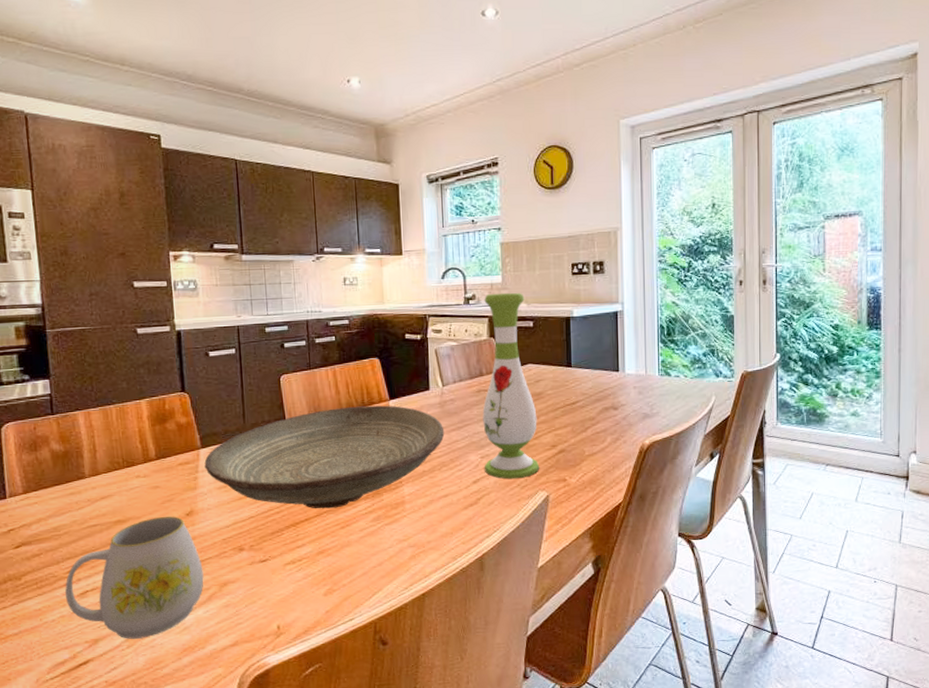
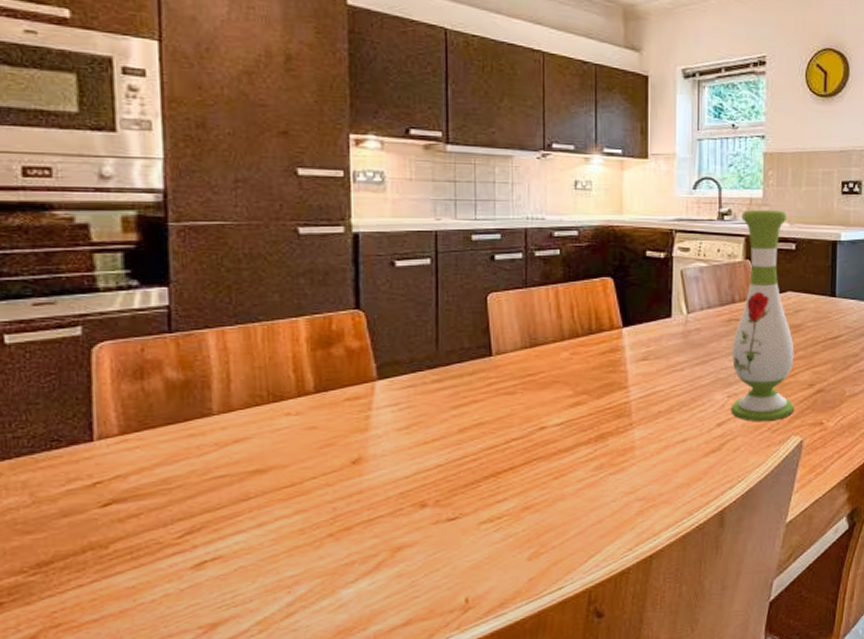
mug: present [65,516,204,639] -> none [173,464,371,622]
decorative bowl: present [204,405,445,509] -> none [380,333,687,456]

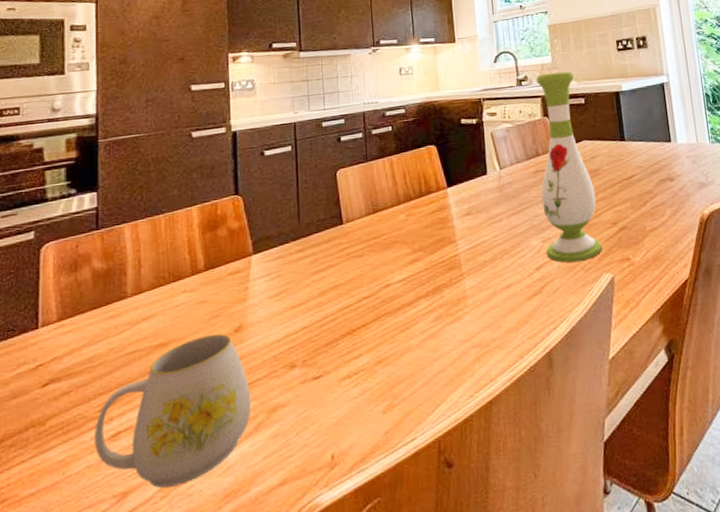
mug: none [173,464,371,622] -> present [95,334,251,488]

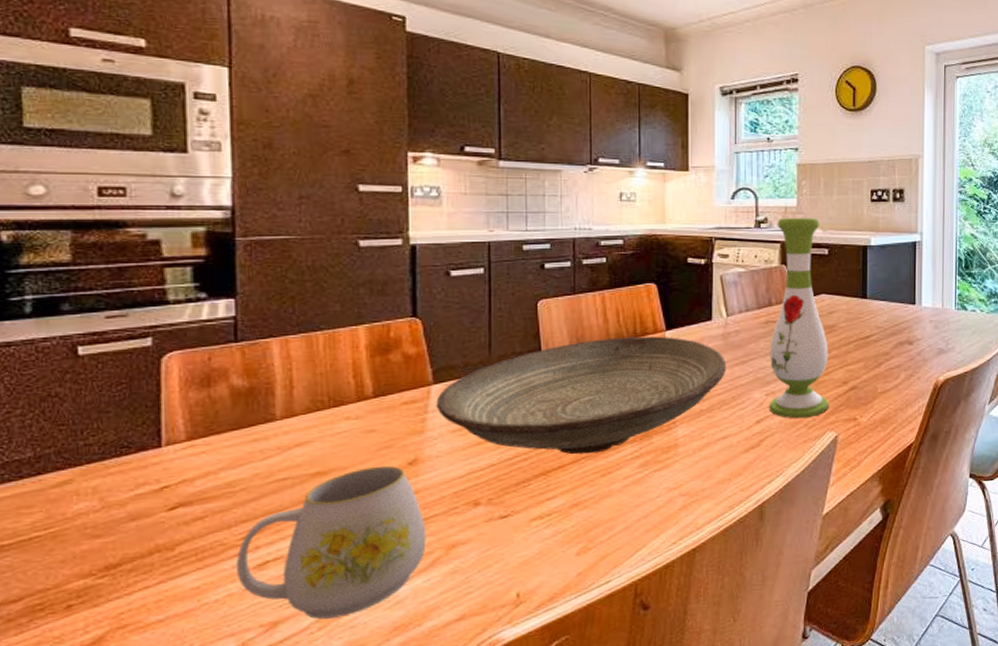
decorative bowl: none [256,193,505,313] -> present [436,336,727,455]

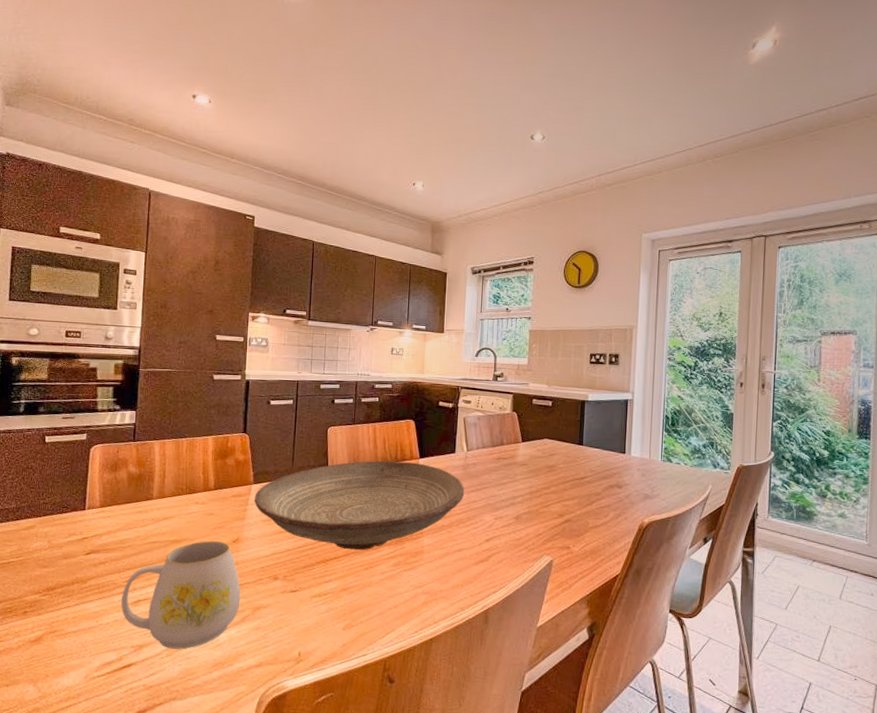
vase: present [768,218,829,419] -> none [496,374,548,542]

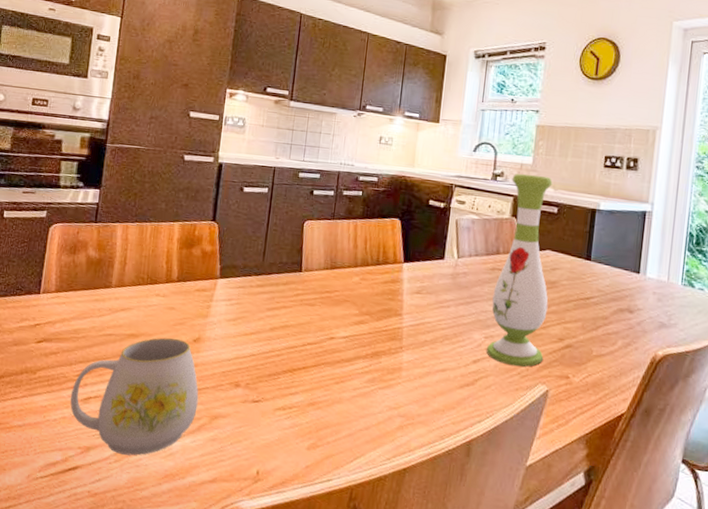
decorative bowl: present [254,460,465,551] -> none [219,261,453,362]
vase: none [496,374,548,542] -> present [486,174,553,367]

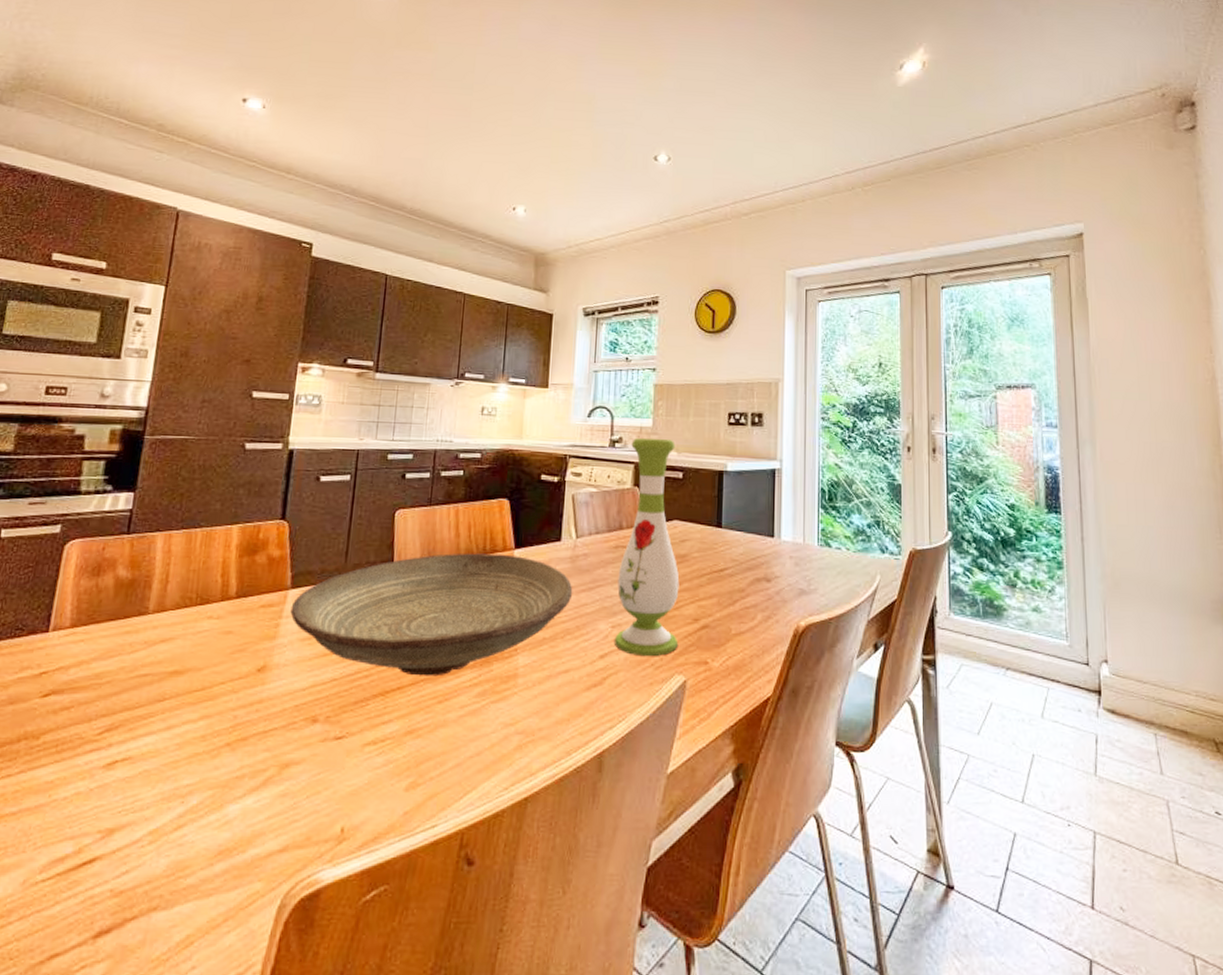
mug: present [70,338,199,456] -> none [87,670,264,832]
decorative bowl: none [219,261,453,362] -> present [290,553,573,677]

